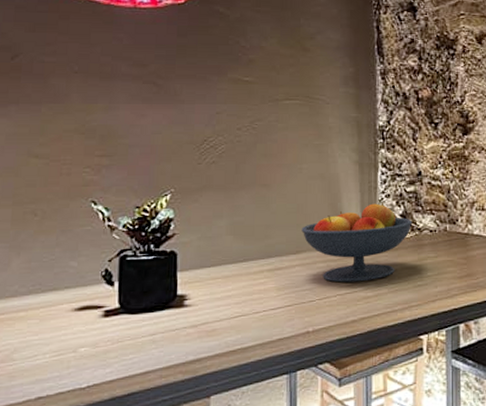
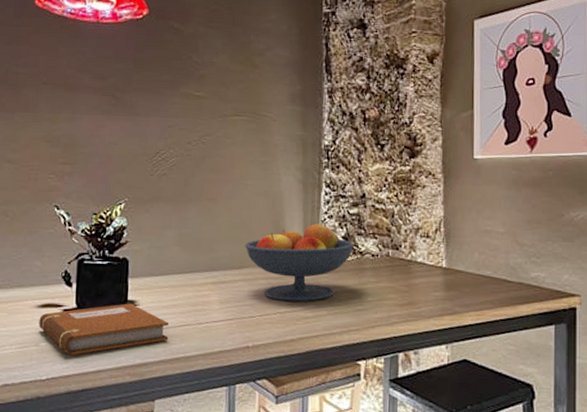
notebook: none [76,298,224,358] -> present [39,303,170,355]

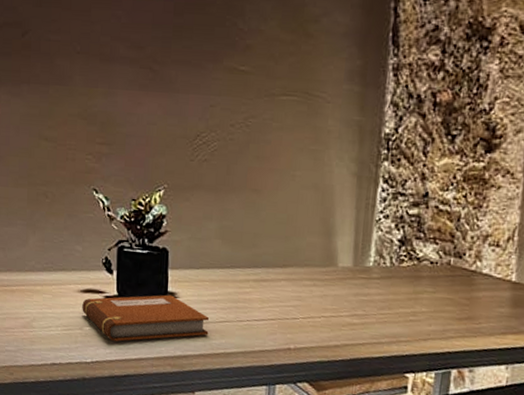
fruit bowl: present [245,223,355,302] -> none [290,223,412,307]

